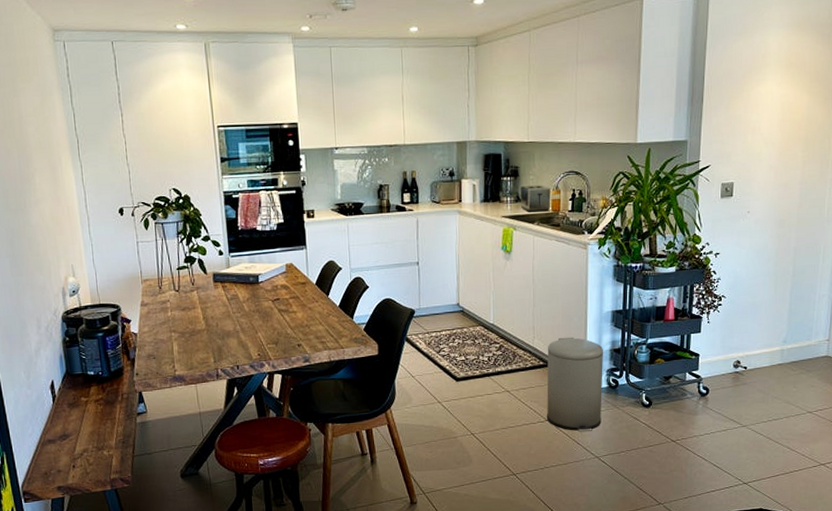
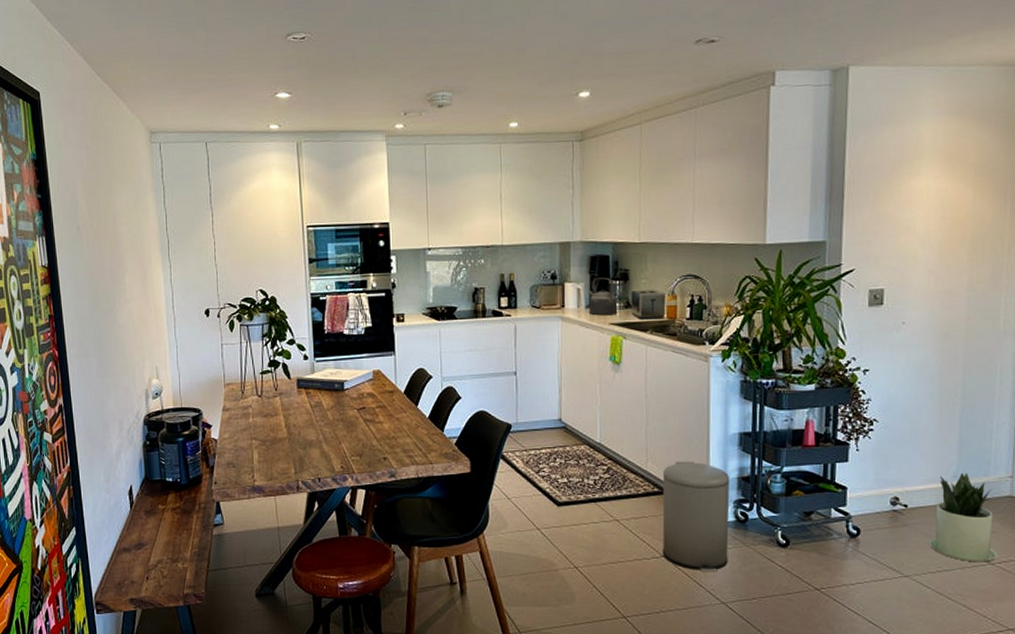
kettle: none [483,174,508,210] -> present [589,277,617,316]
planter: none [762,337,814,412] -> present [928,472,997,562]

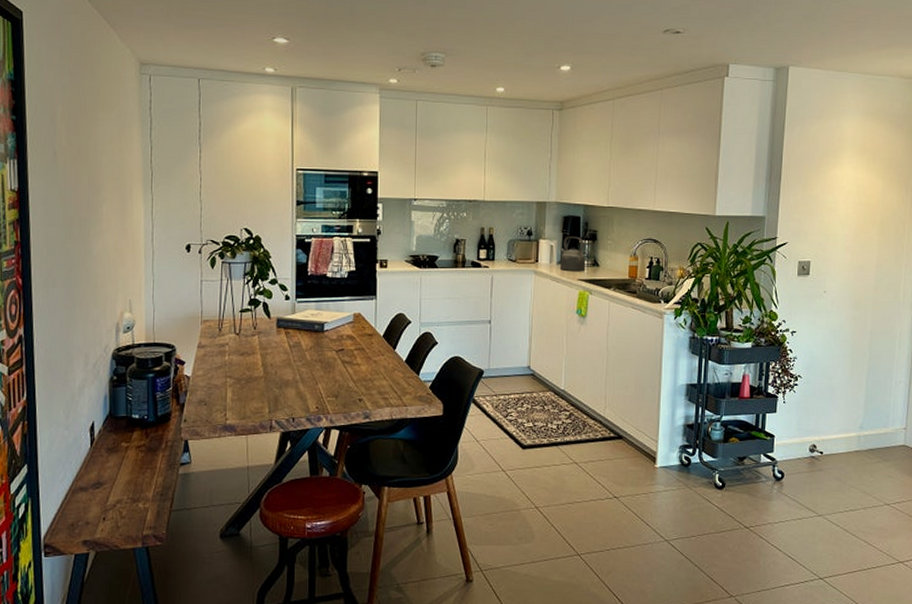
toaster: present [630,290,666,320] -> none [597,250,629,278]
pedal bin: present [662,461,730,572] -> none [616,409,676,512]
planter: present [928,472,997,562] -> none [838,424,892,503]

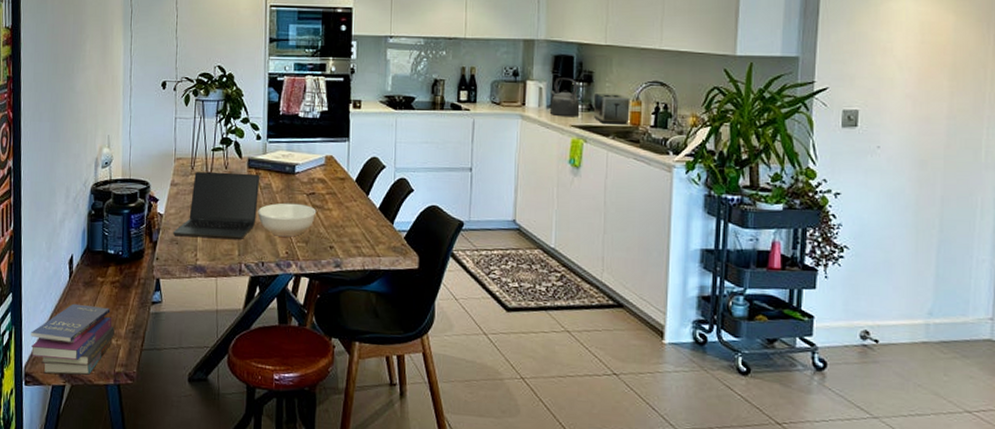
books: none [50,470,141,543] -> present [31,303,115,375]
laptop: none [200,332,290,397] -> present [172,171,260,239]
bowl: none [288,360,346,392] -> present [258,203,317,237]
toaster: none [597,250,629,278] -> present [593,94,630,125]

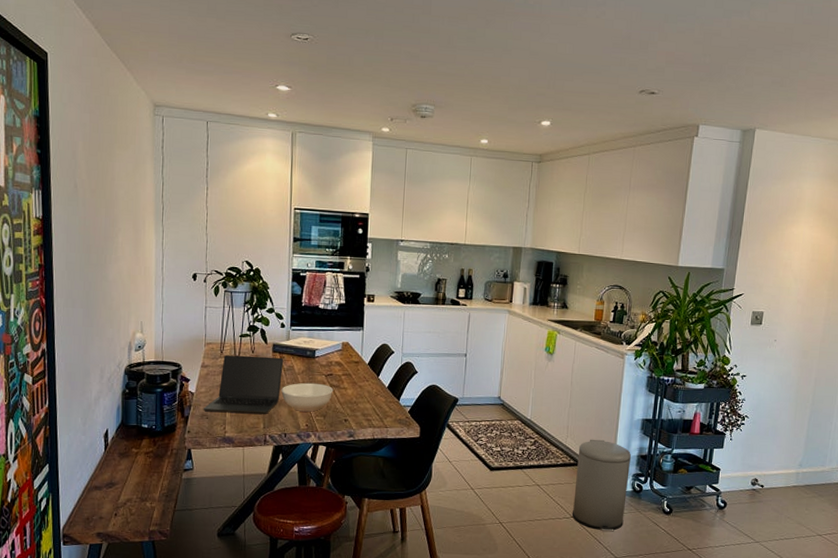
books: present [31,303,115,375] -> none [68,472,149,535]
kettle: present [550,77,579,117] -> none [532,280,555,313]
toaster: present [593,94,630,125] -> none [566,294,596,320]
pedal bin: none [615,274,688,395] -> present [572,439,631,532]

